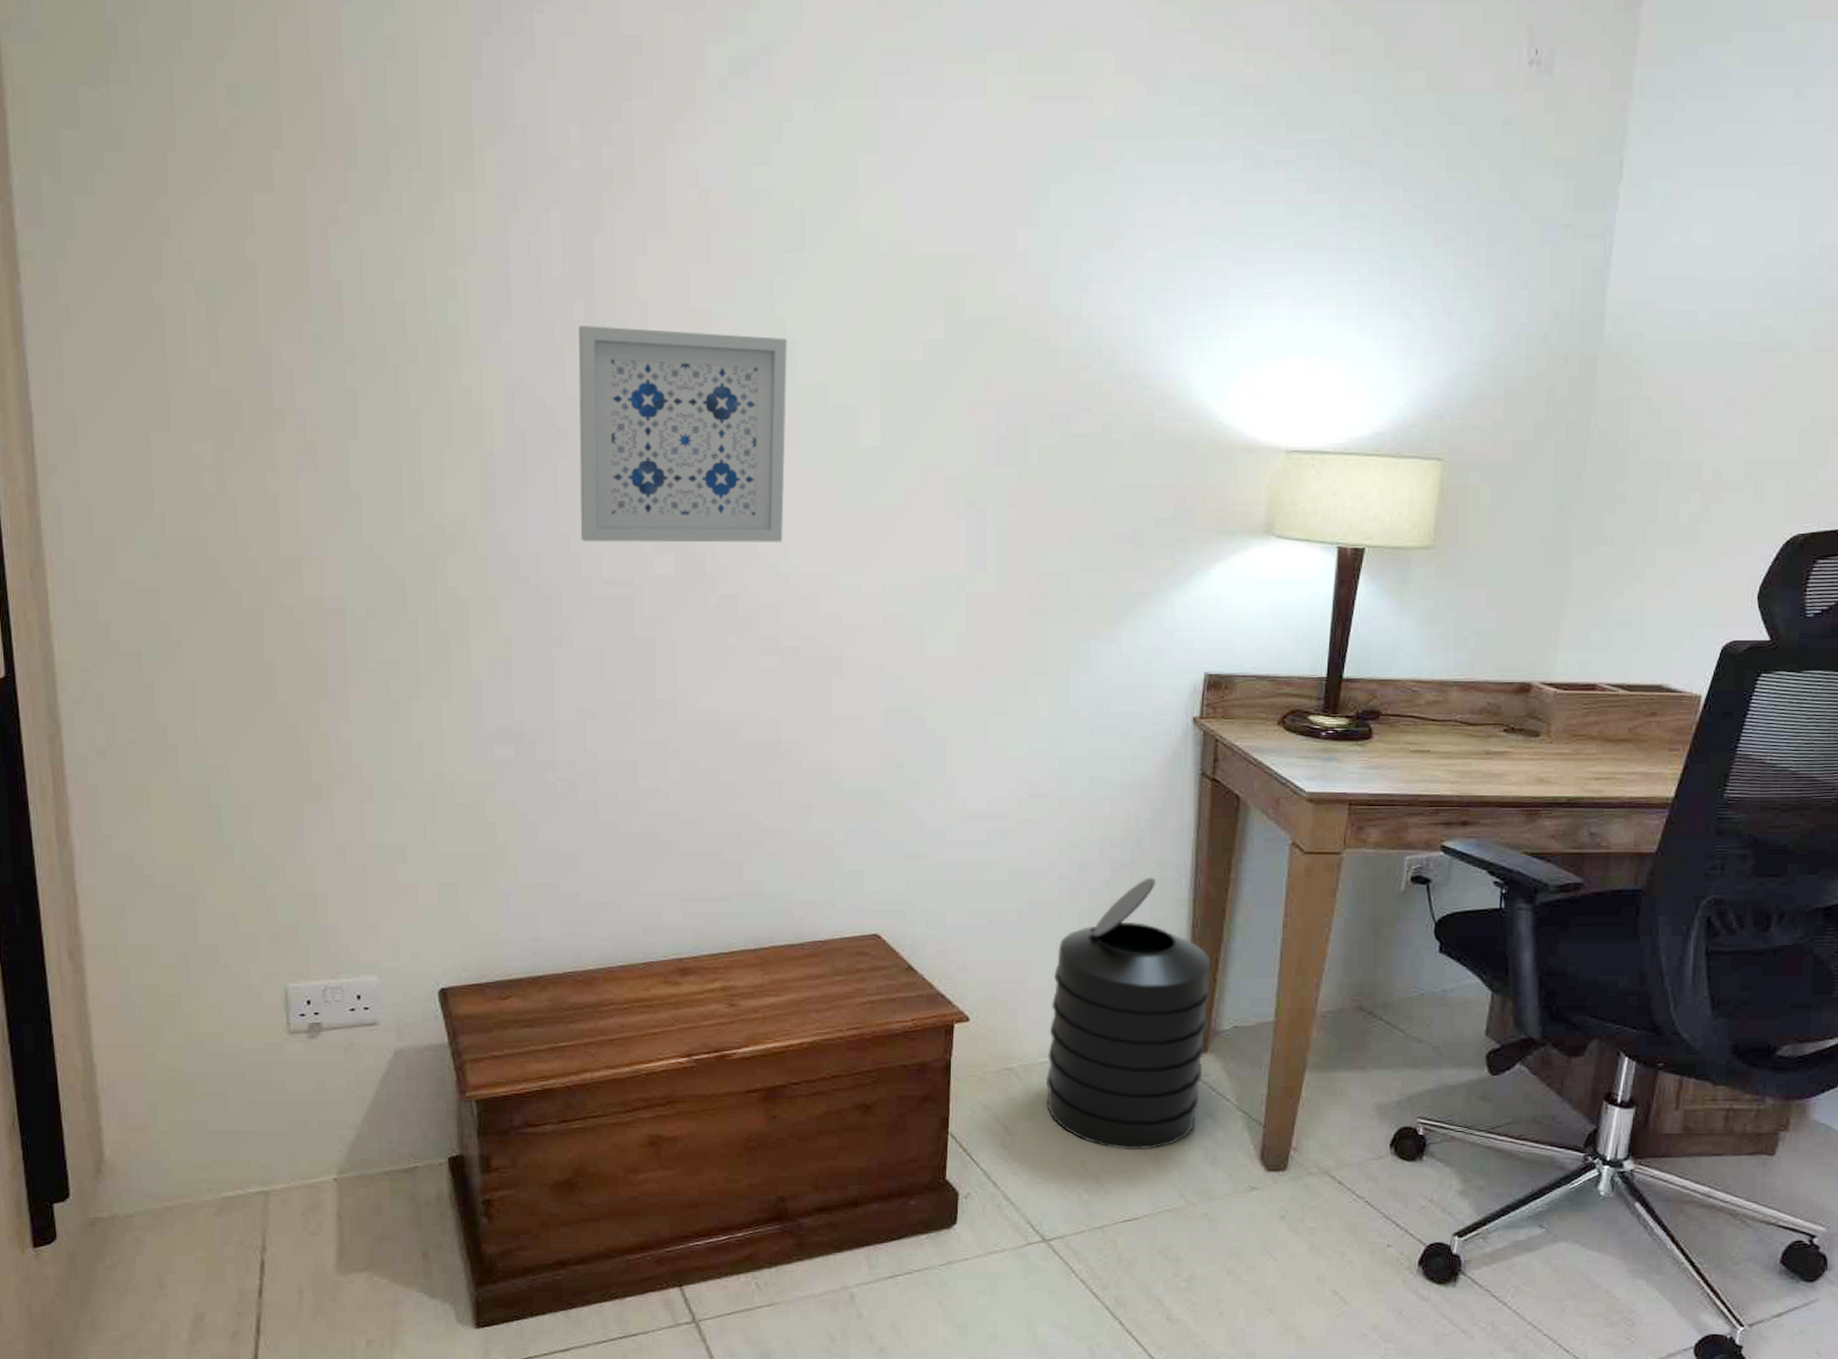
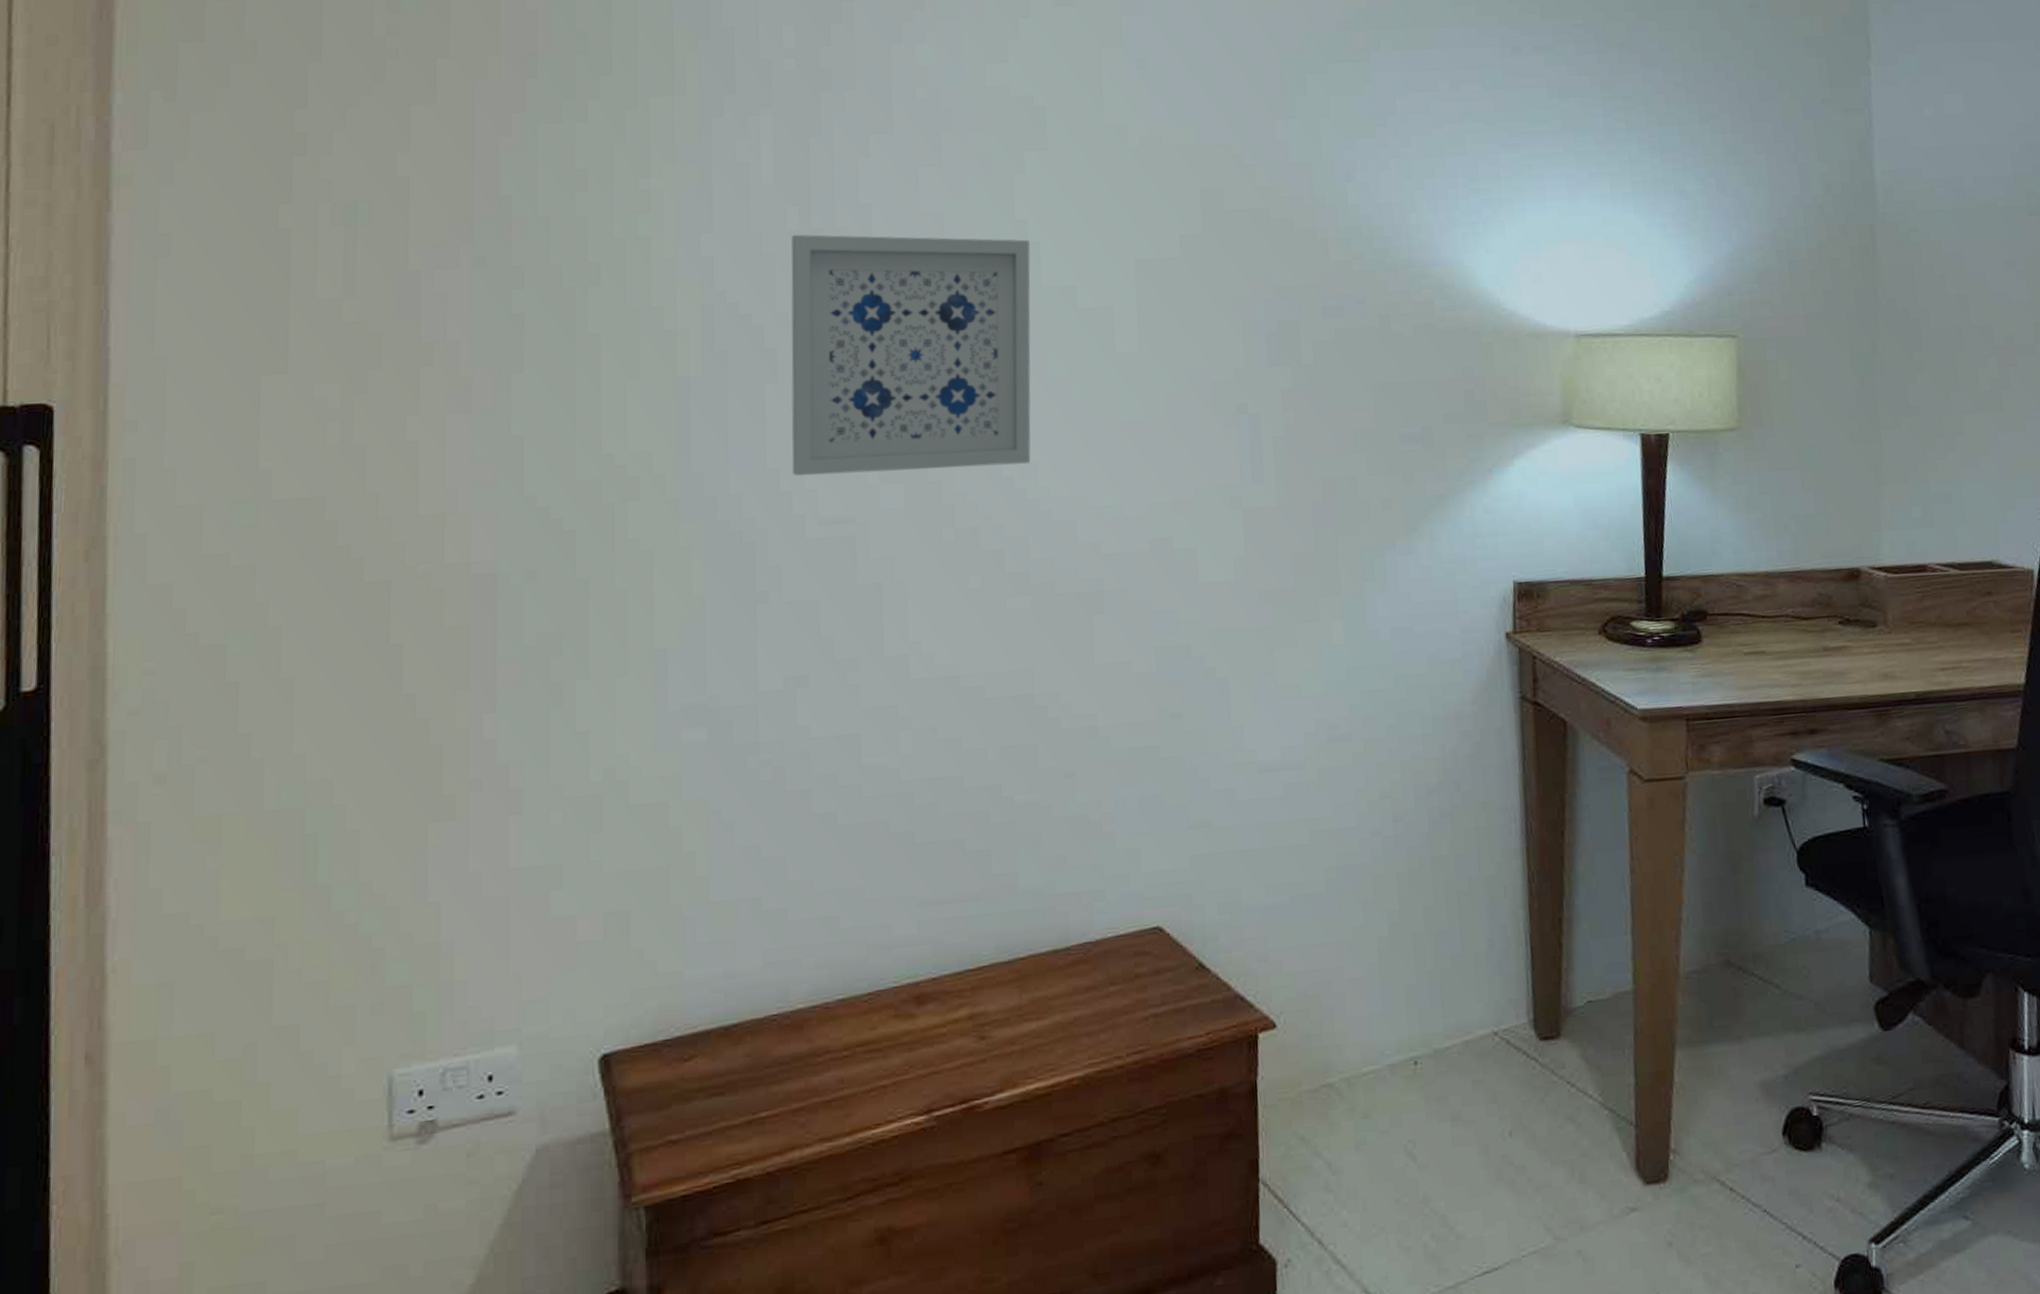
trash can: present [1045,877,1211,1150] -> none [1372,825,1559,1177]

